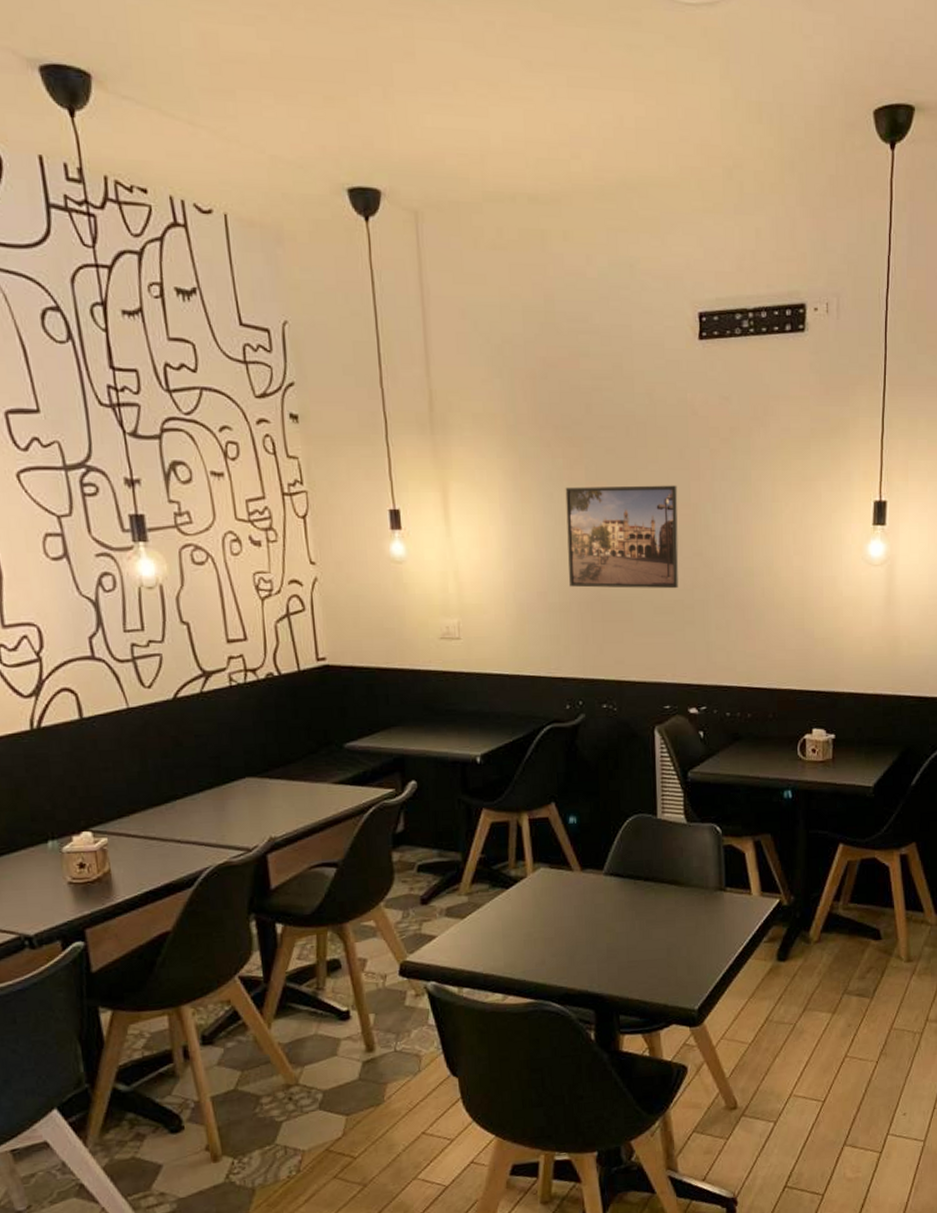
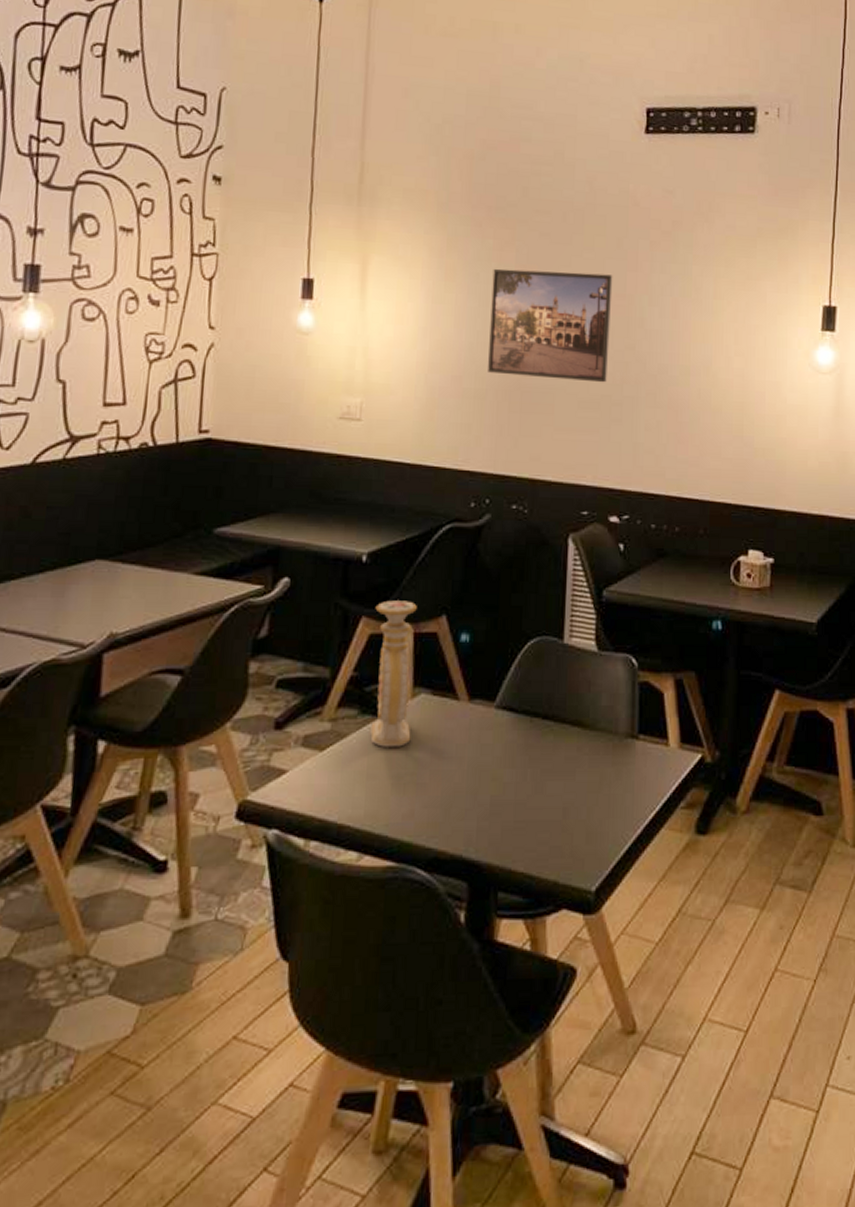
decorative bottle: none [493,793,536,912] -> present [370,600,417,747]

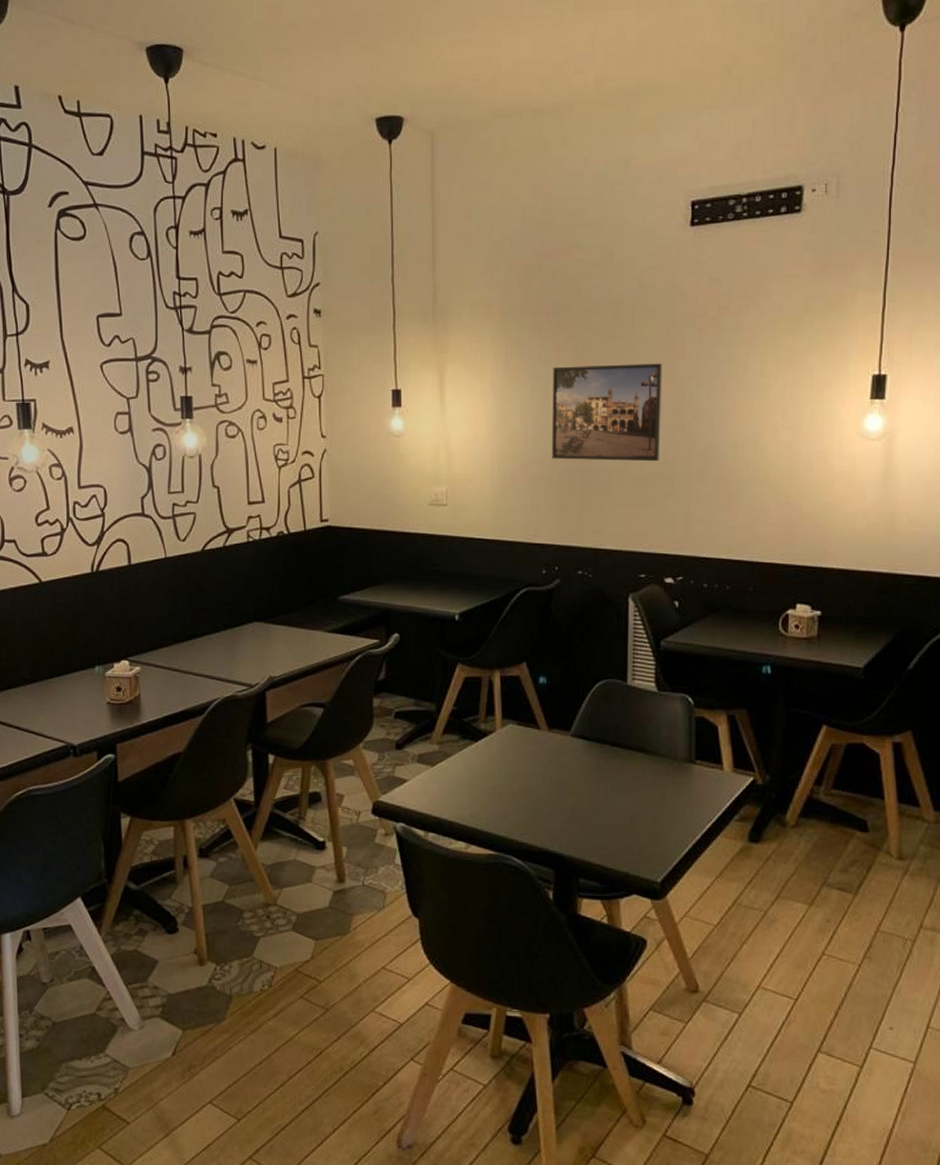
decorative bottle: present [370,600,417,747] -> none [468,651,503,765]

